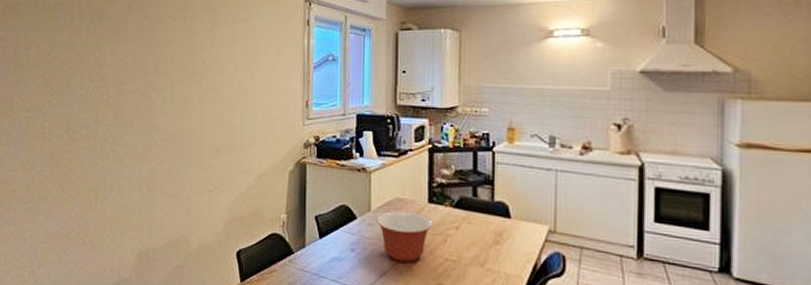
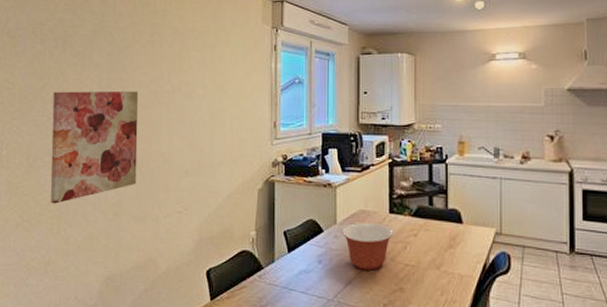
wall art: none [88,65,171,177] -> present [50,91,138,204]

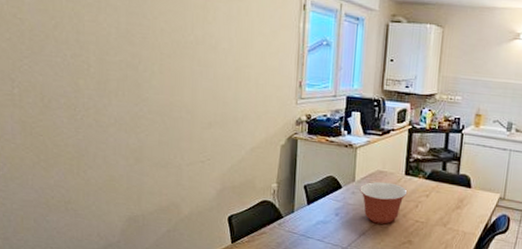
wall art: present [50,91,138,204] -> none [67,32,160,146]

